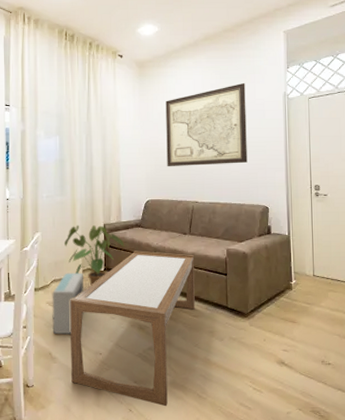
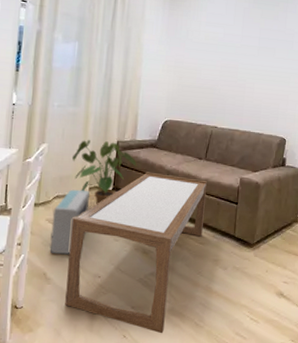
wall art: present [165,82,247,167] -> none [190,10,278,93]

